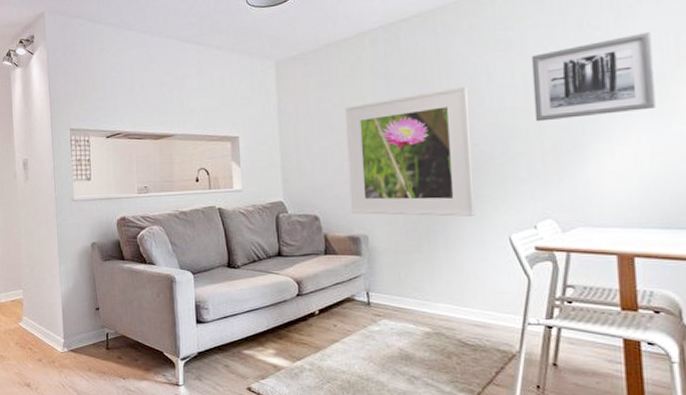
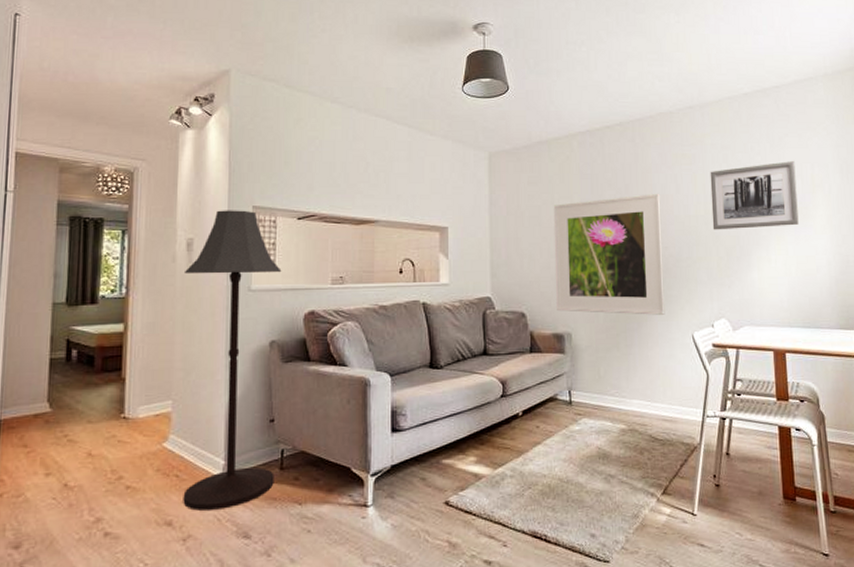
floor lamp: none [23,132,103,378] -> present [183,210,282,511]

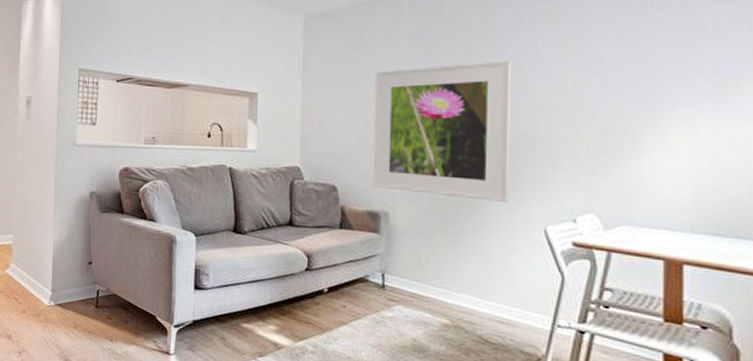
floor lamp: present [183,210,282,511] -> none [19,72,102,334]
wall art: present [710,160,799,230] -> none [584,17,721,106]

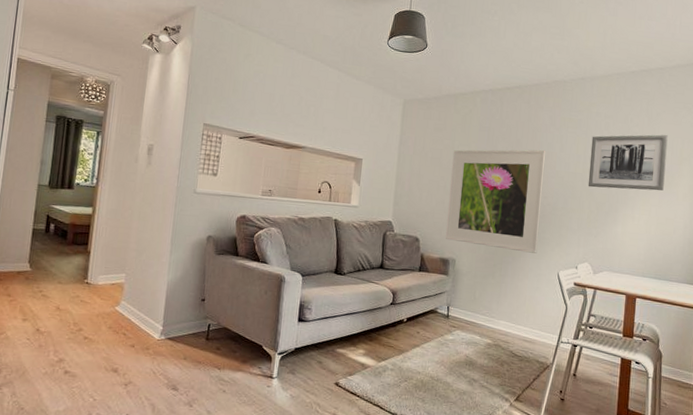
wall art: none [584,17,721,106] -> present [588,134,668,191]

